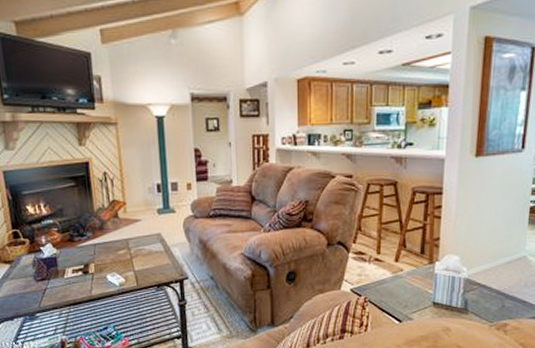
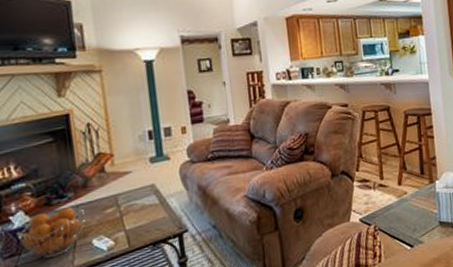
fruit basket: none [46,245,102,286] -> present [16,207,86,259]

